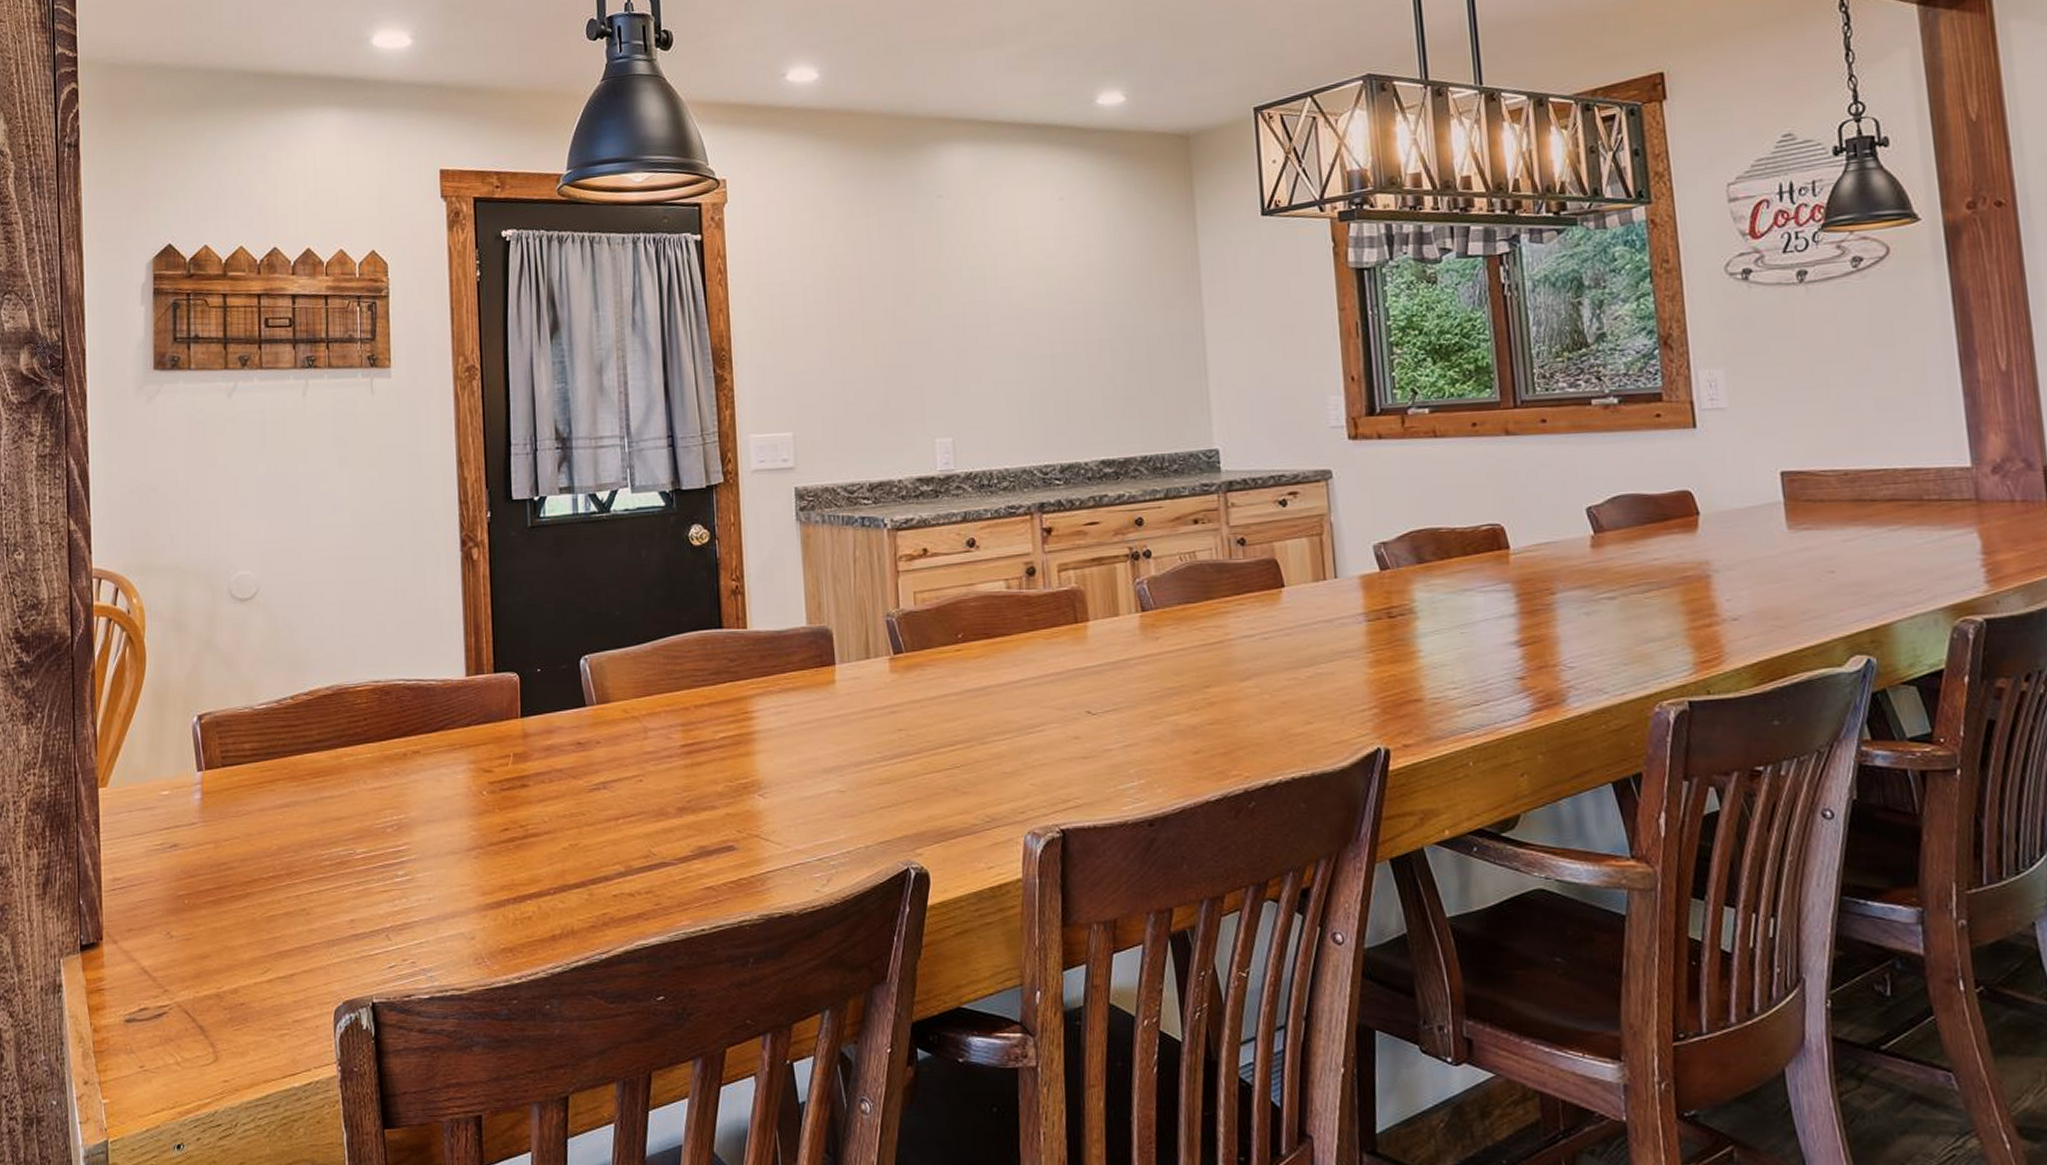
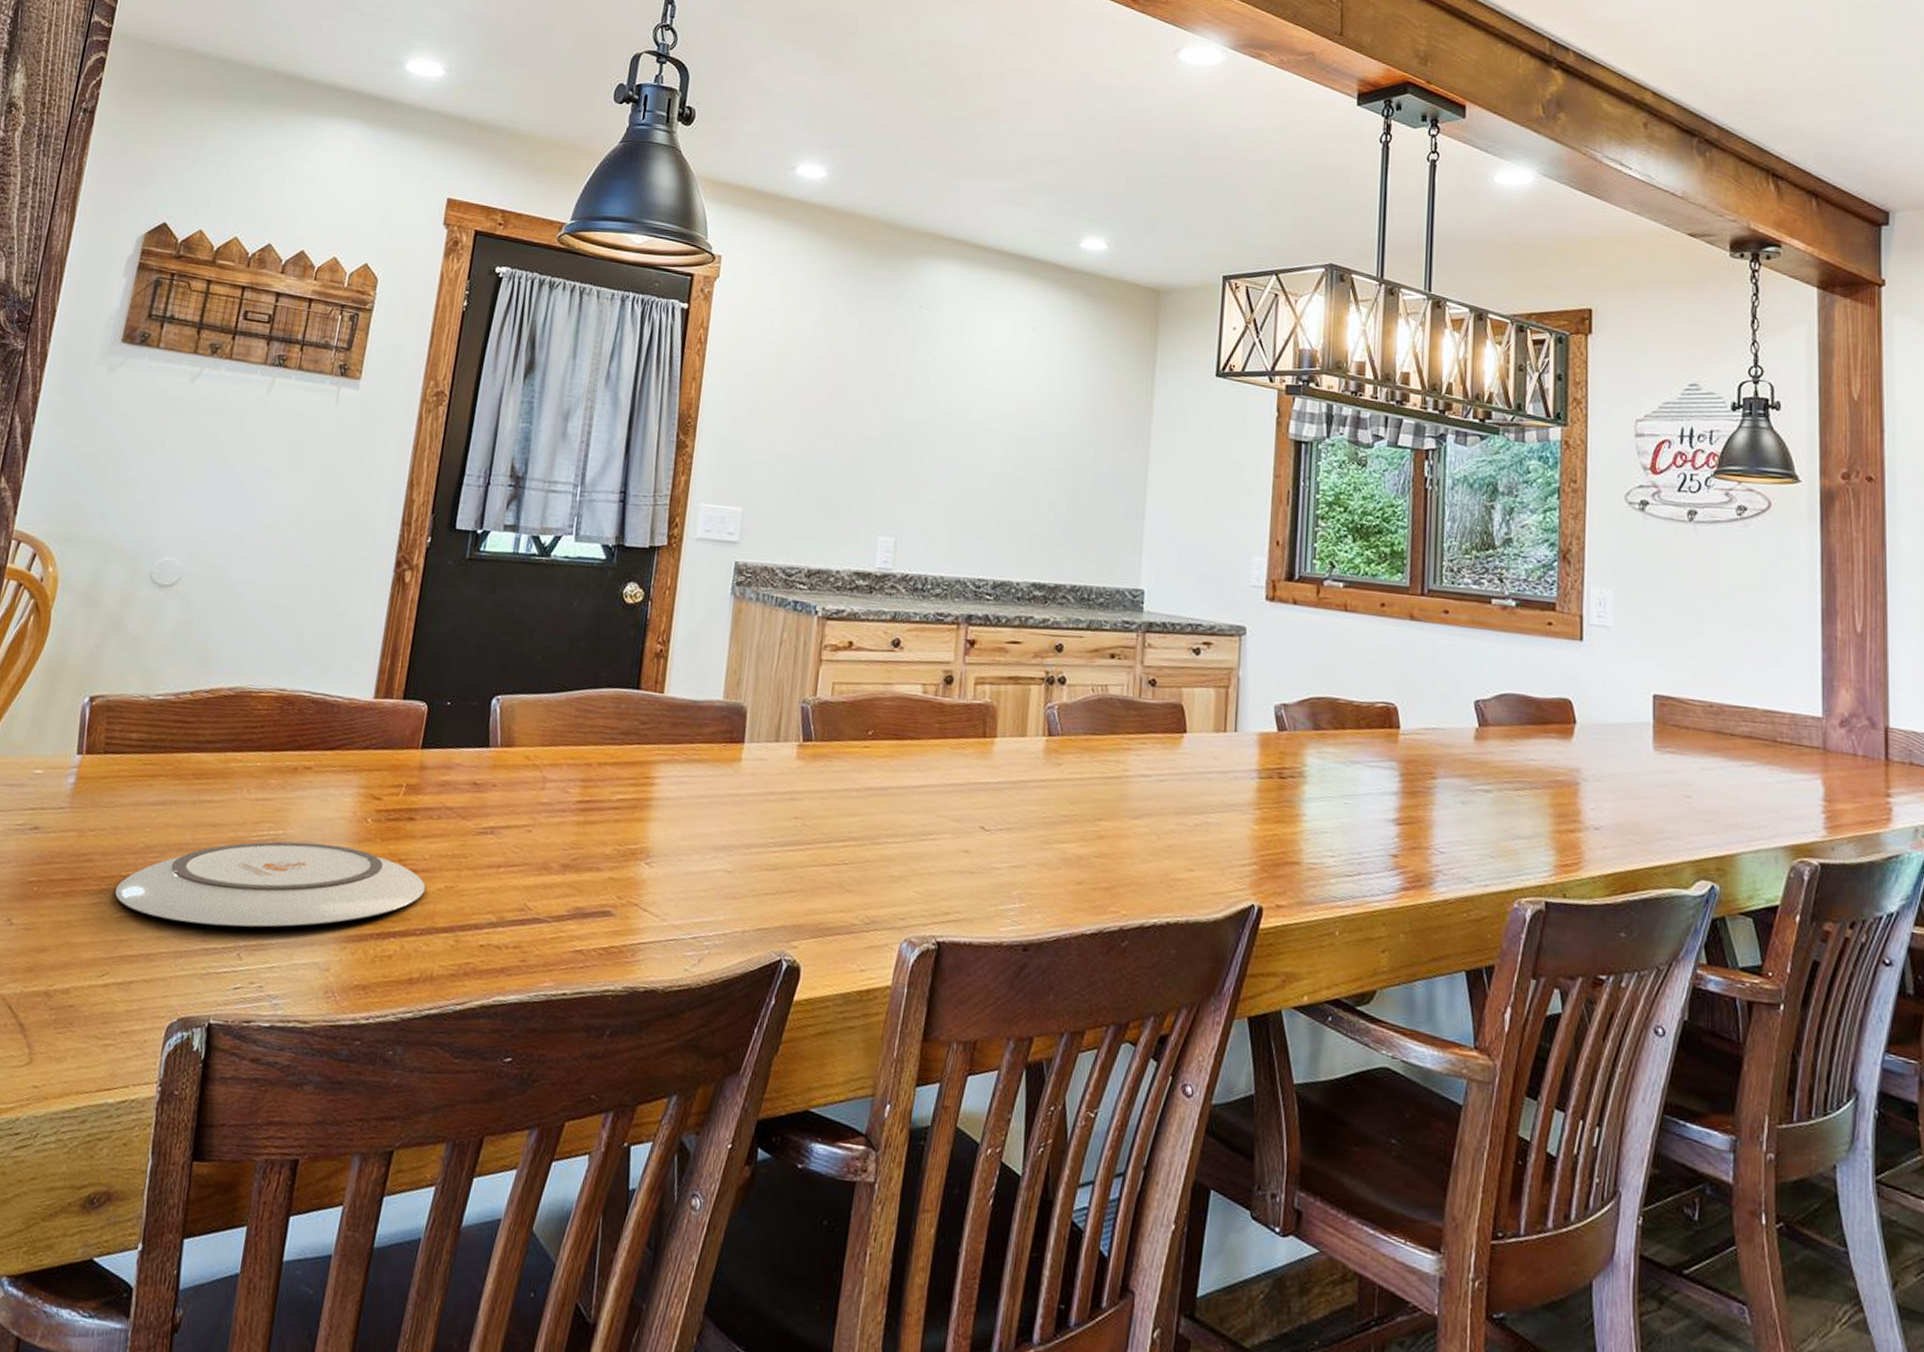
plate: none [261,820,550,913] -> present [115,841,425,928]

